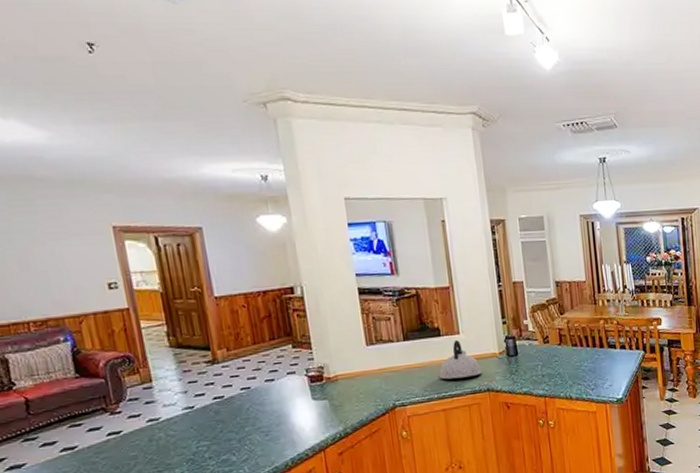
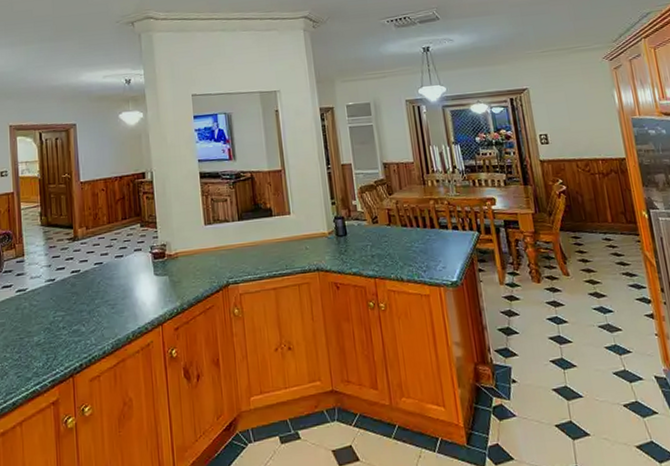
kettle: present [440,340,482,380] -> none [271,220,312,259]

